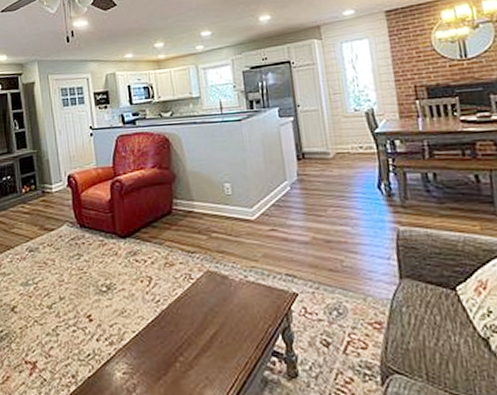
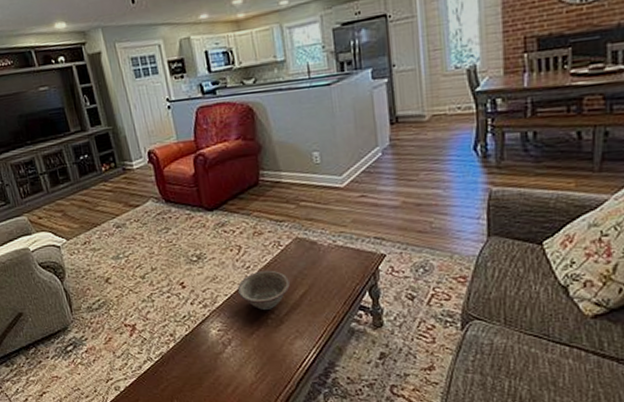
decorative bowl: none [145,305,200,351] -> present [237,270,290,310]

